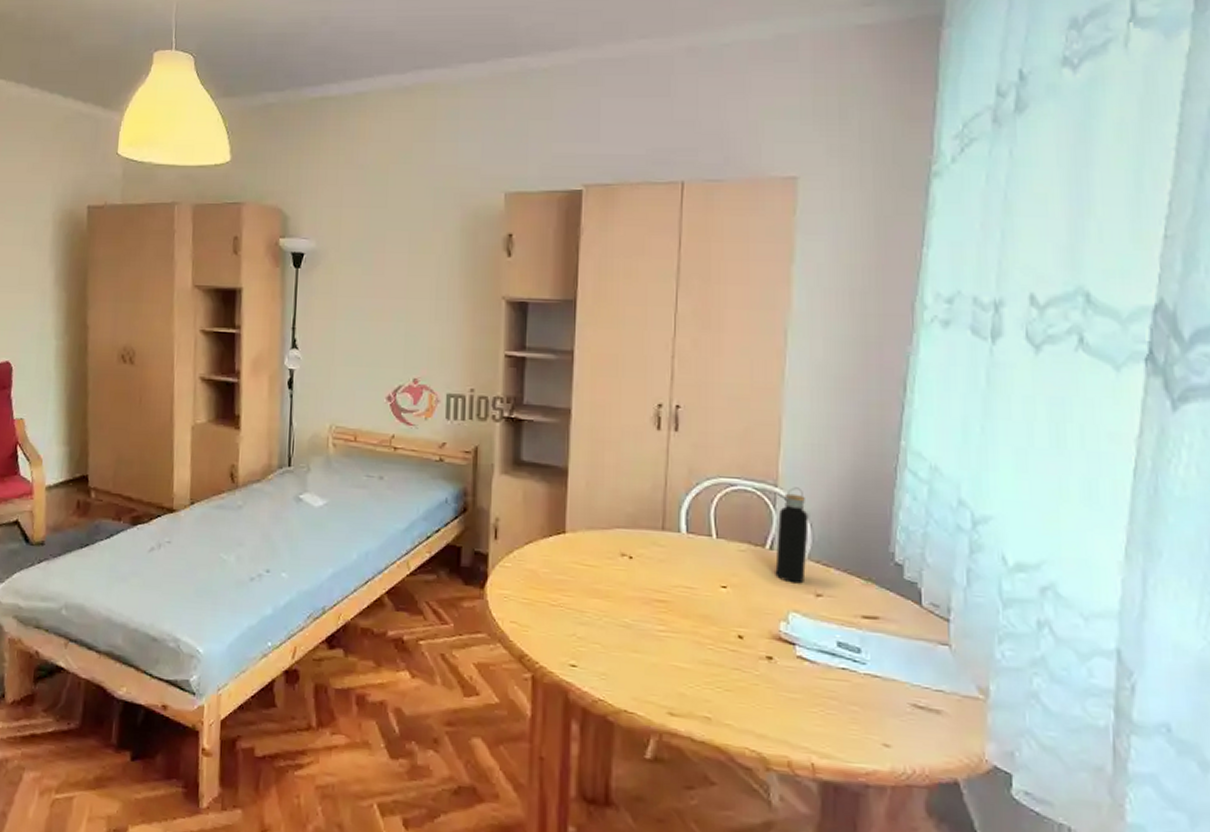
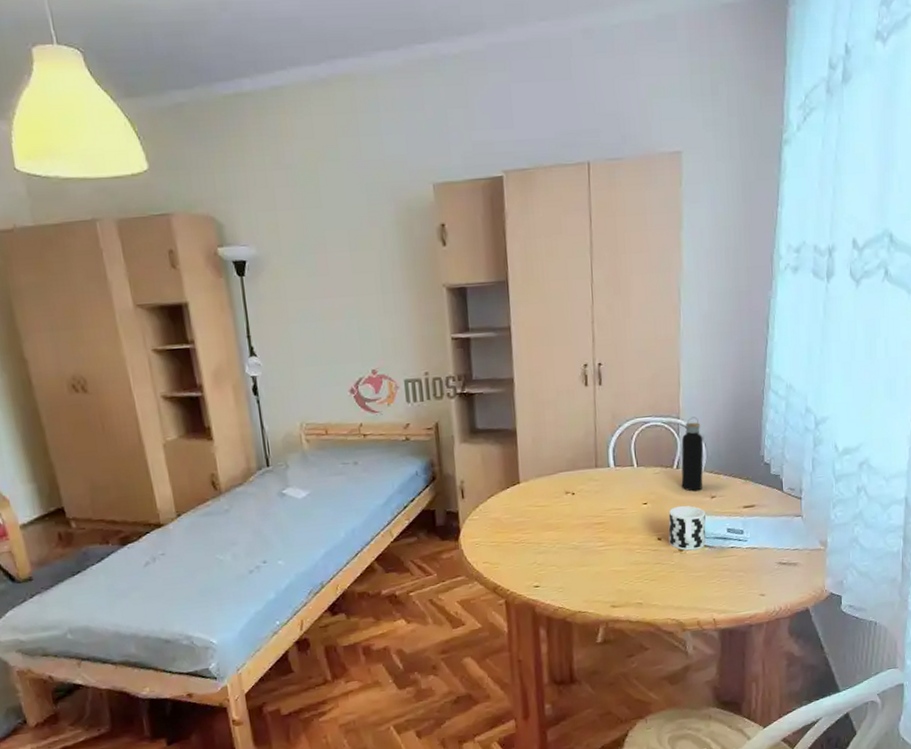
cup: none [753,598,807,662] -> present [668,505,706,551]

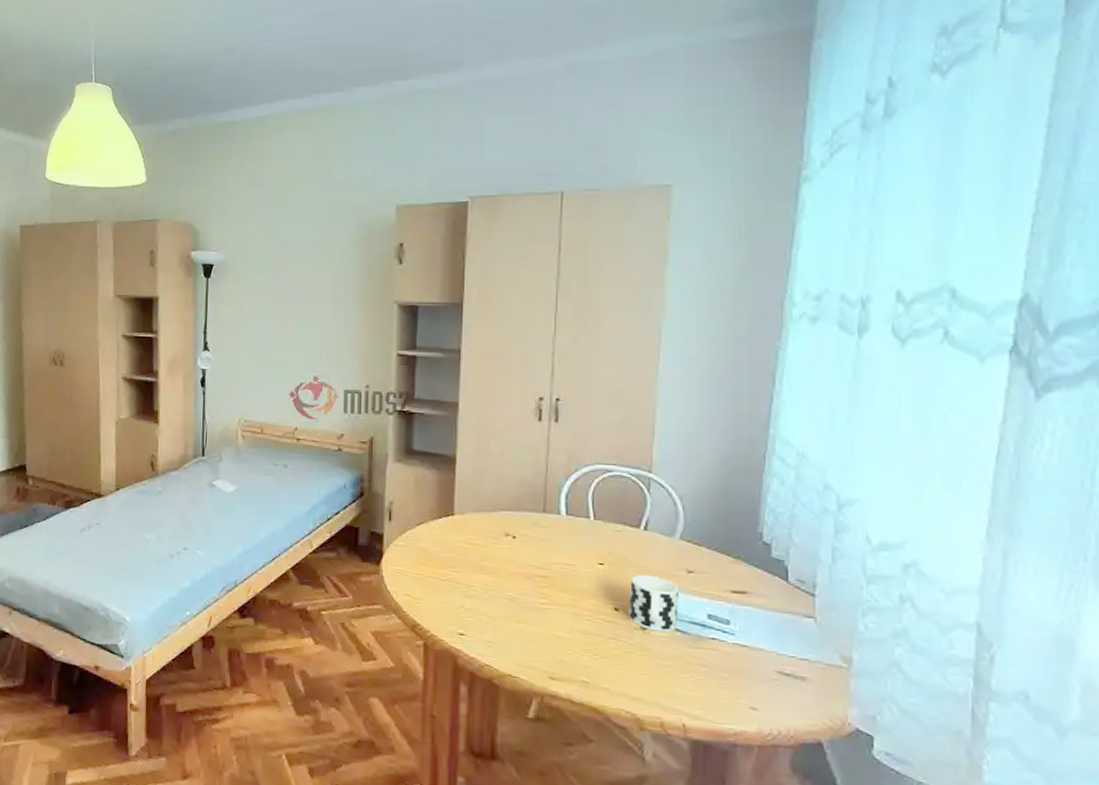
water bottle: present [681,416,704,492] -> none [649,473,681,561]

